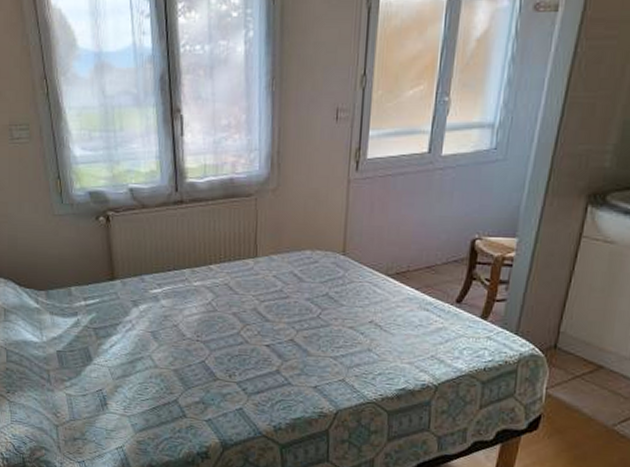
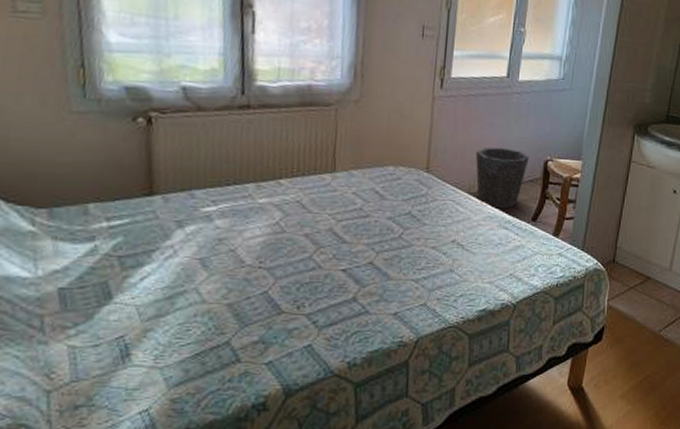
waste bin: none [393,227,453,291] -> present [475,147,529,209]

